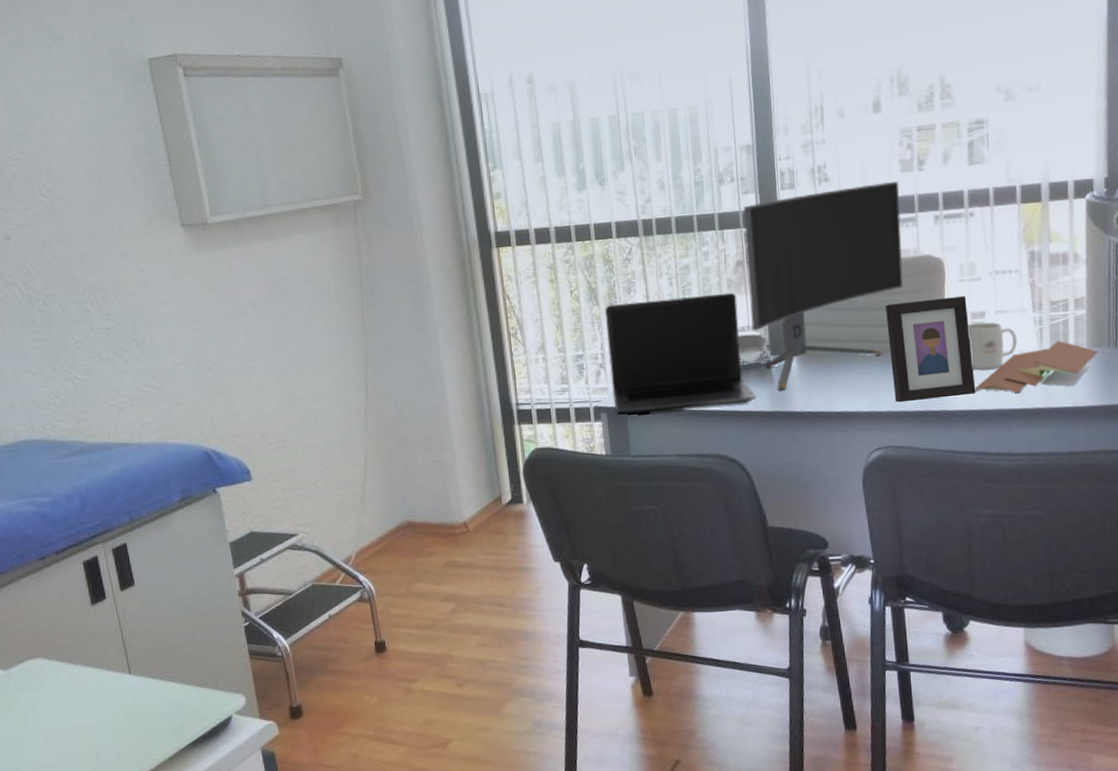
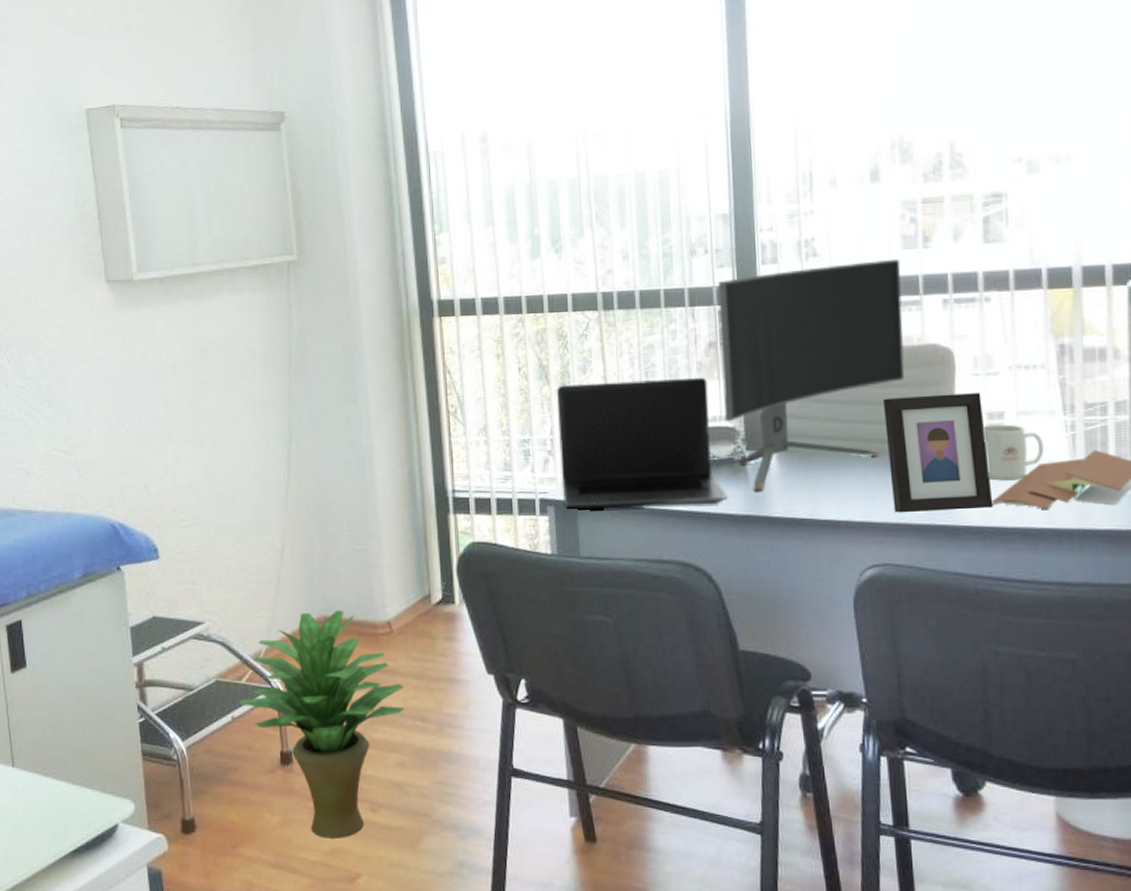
potted plant: none [335,515,483,712] -> present [240,610,405,838]

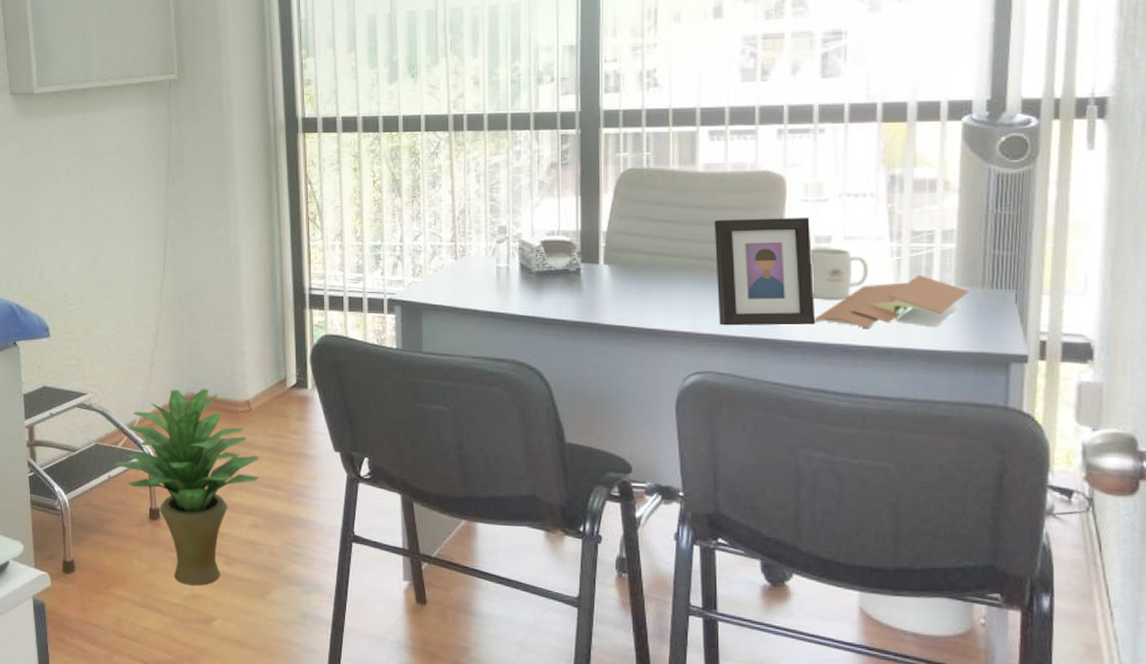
laptop computer: present [557,377,728,510] -> none [407,194,562,311]
computer monitor: present [717,258,905,491] -> none [561,90,739,300]

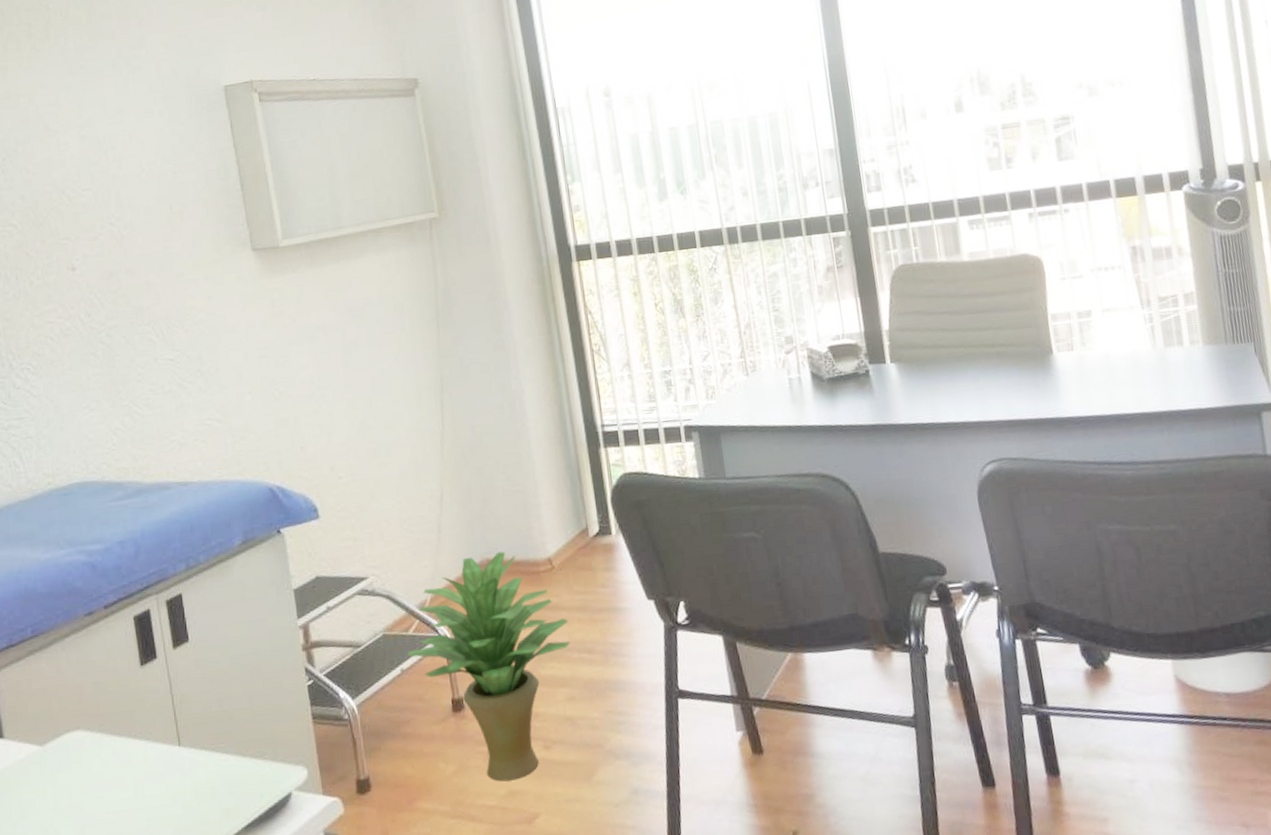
picture frame: present [715,218,816,326] -> none [986,295,1091,411]
mug: present [810,248,869,300] -> none [1075,321,1129,373]
papers: present [814,274,971,328] -> none [1089,338,1217,396]

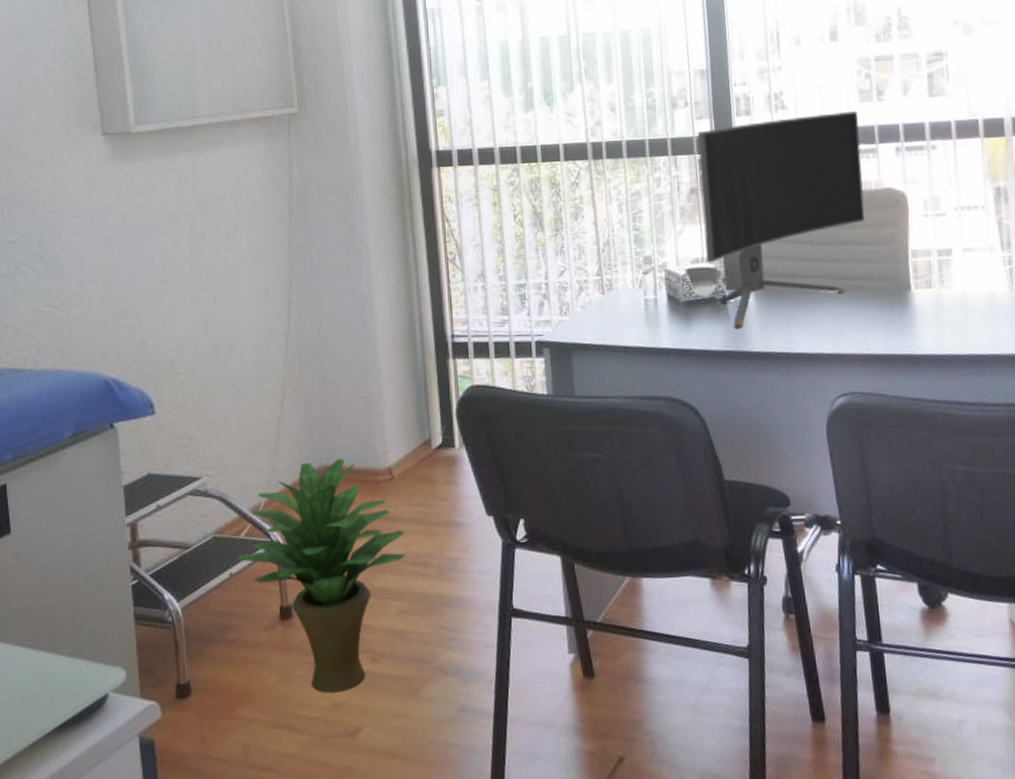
computer monitor: none [830,179,1002,402] -> present [697,110,865,328]

